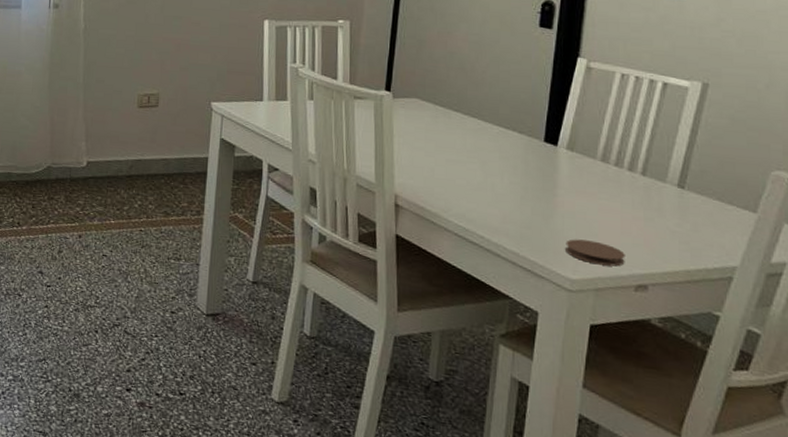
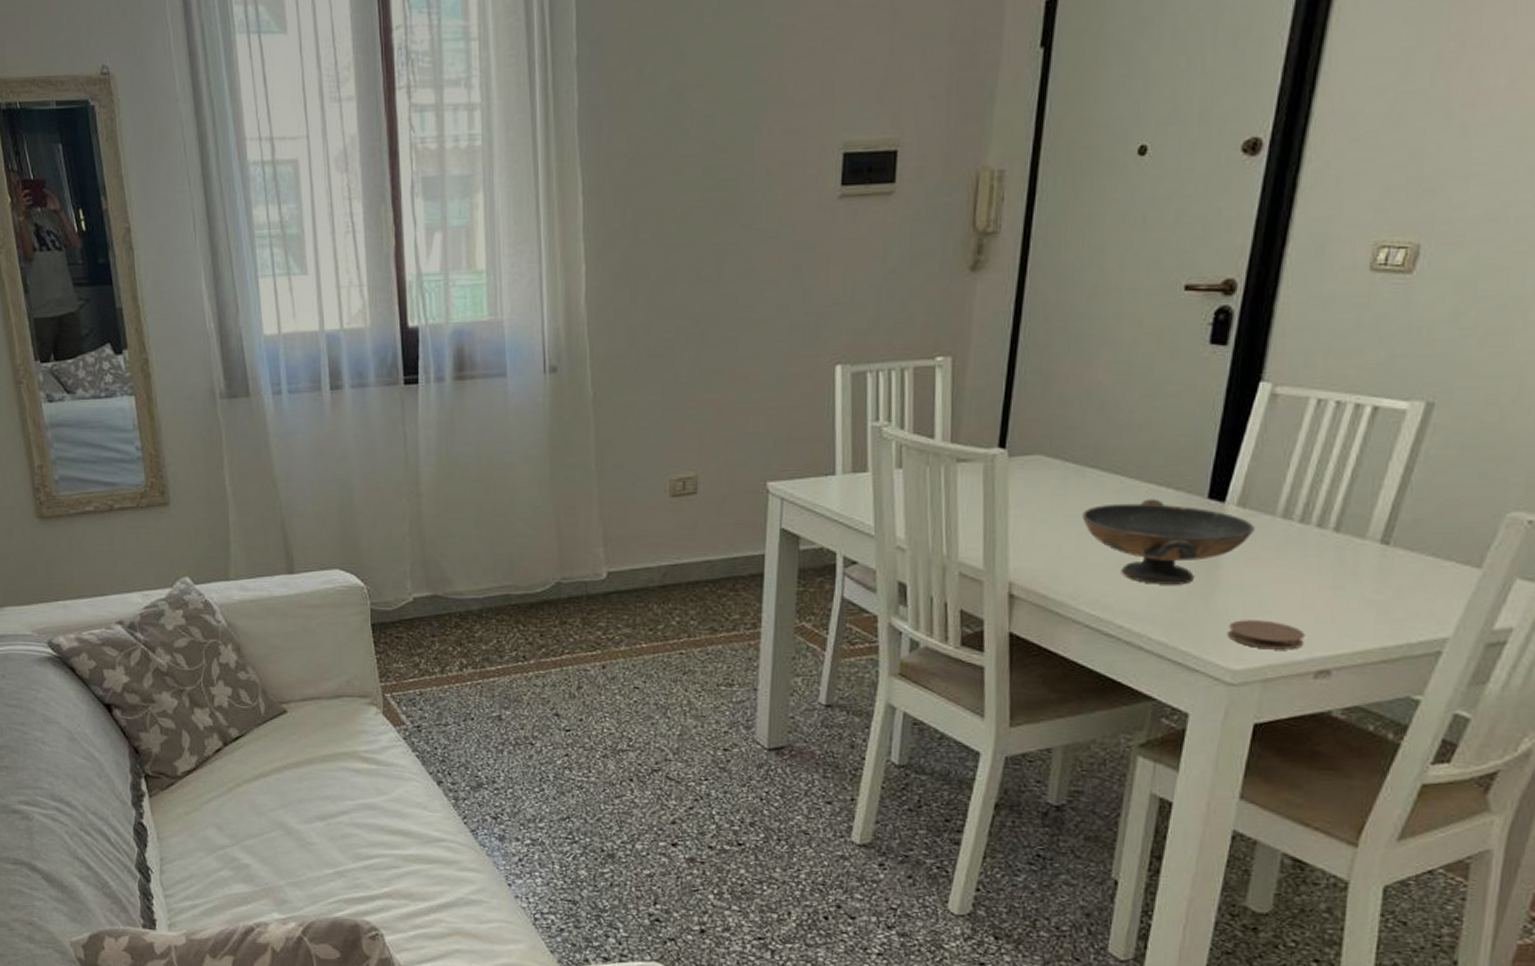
decorative bowl: none [449,138,581,208] -> present [1082,498,1255,585]

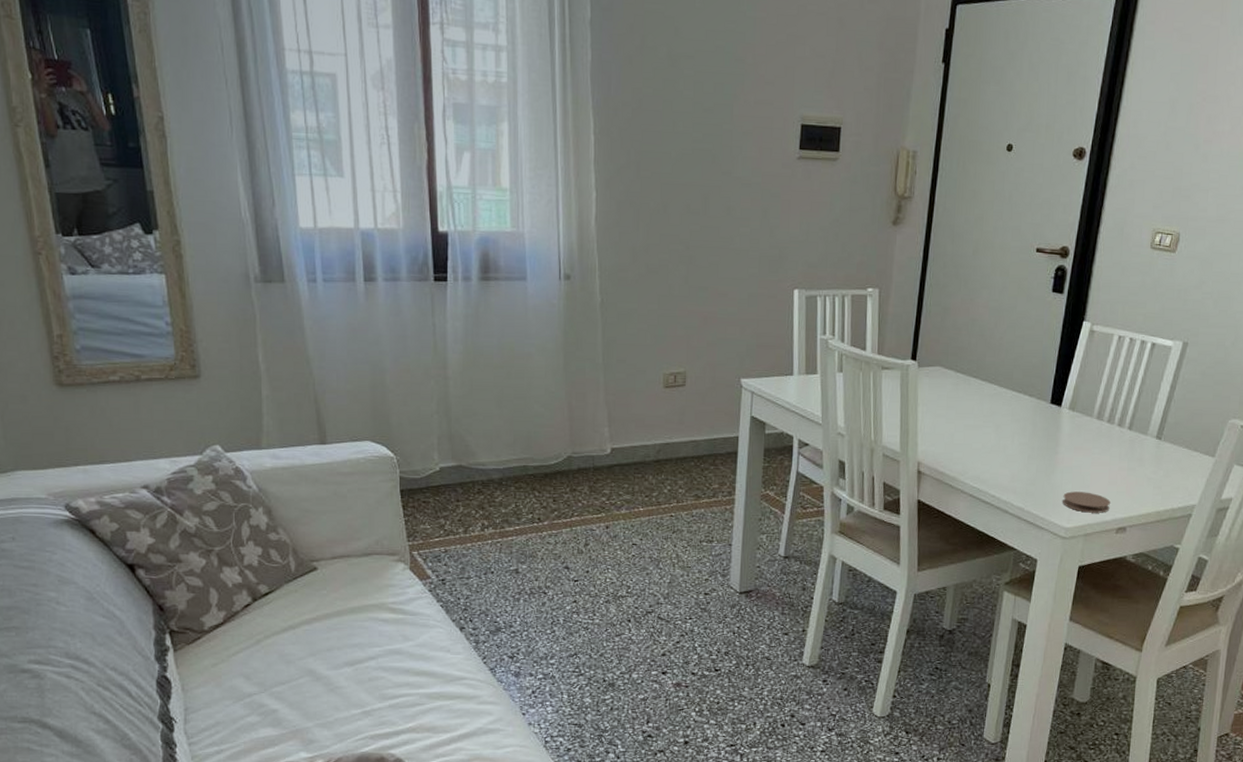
decorative bowl: present [1082,498,1255,585] -> none [968,402,1080,466]

